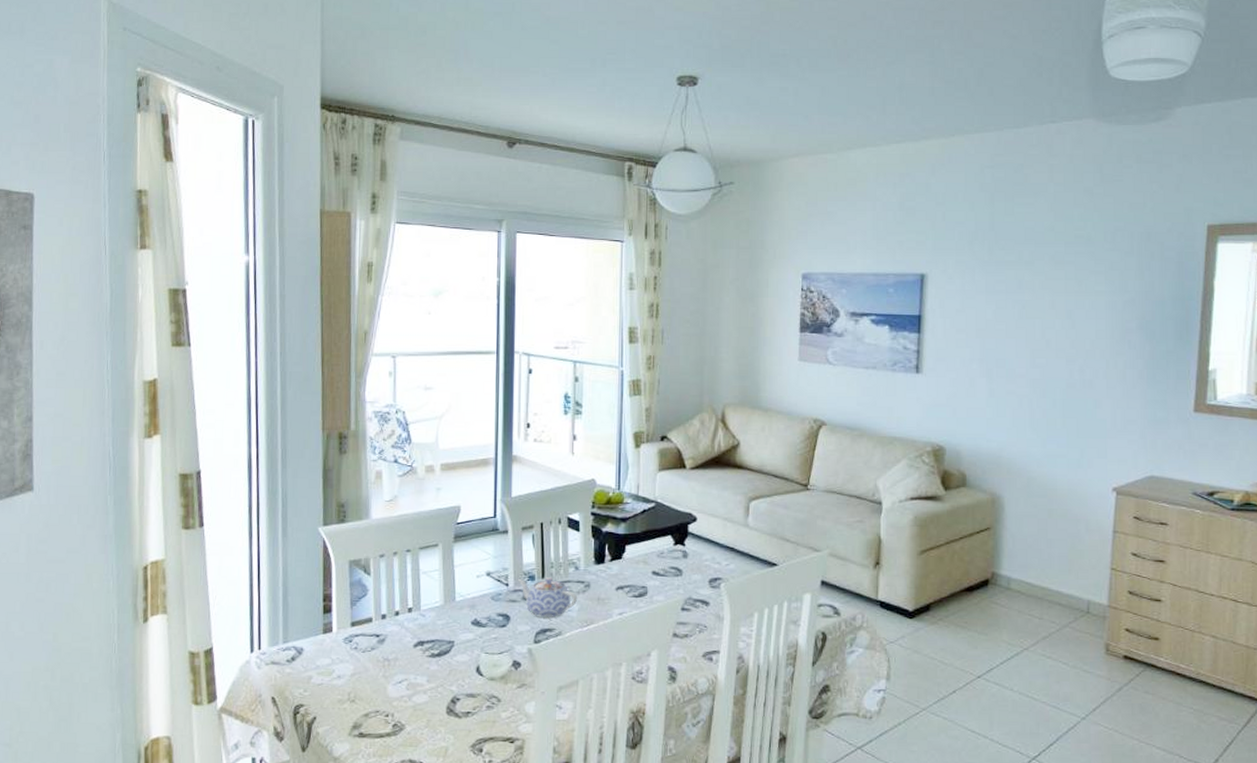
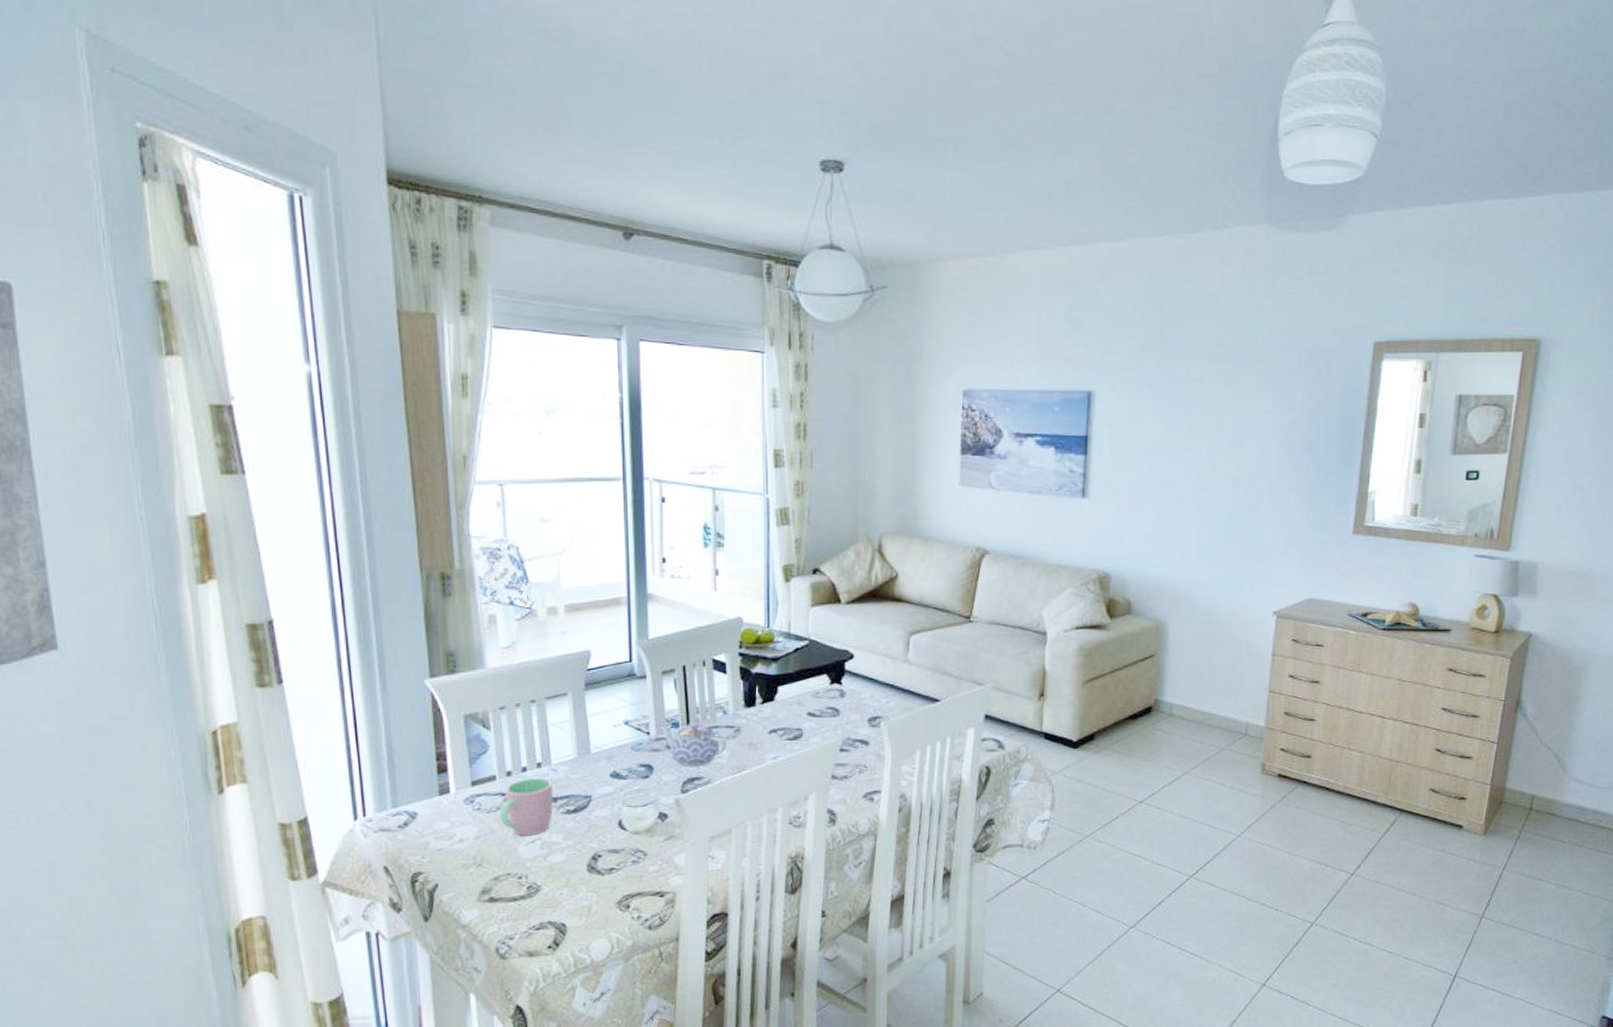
cup: none [373,621,421,676] -> present [499,777,554,836]

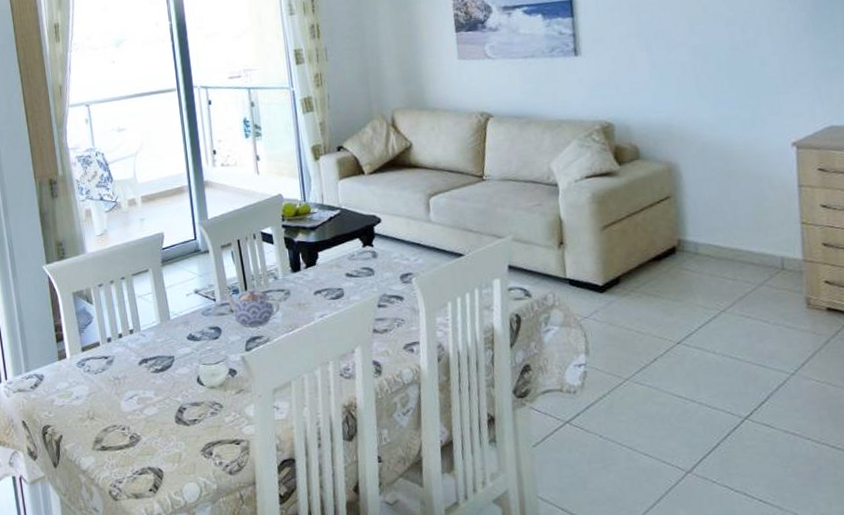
cup: present [499,777,554,836] -> none [104,342,145,393]

